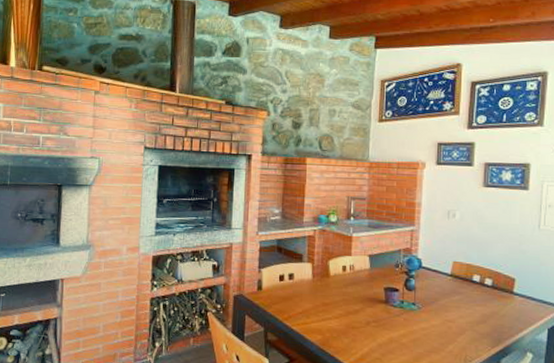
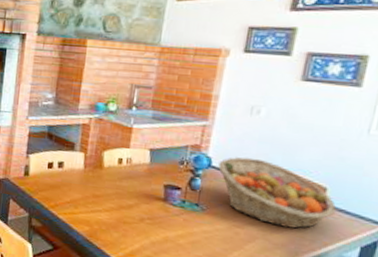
fruit basket: none [428,256,525,318] -> present [218,157,337,229]

